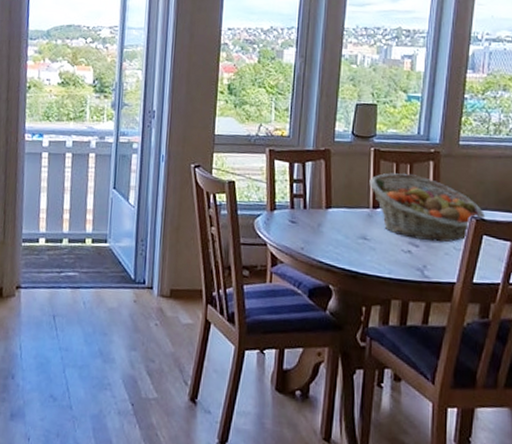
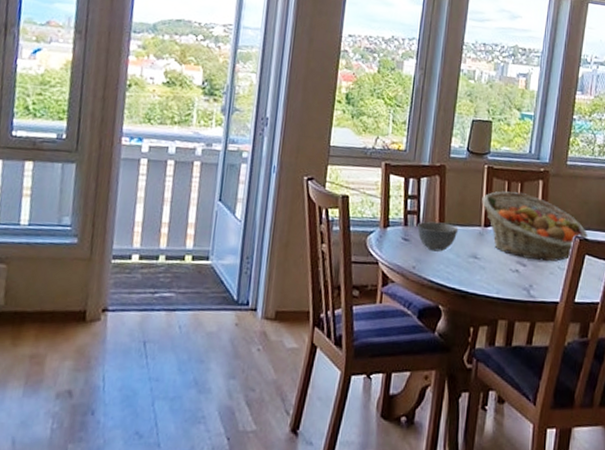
bowl: none [304,204,346,233] -> present [417,221,459,252]

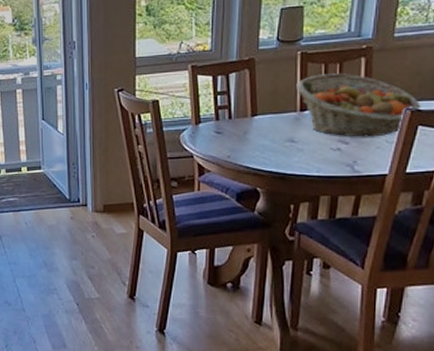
bowl: present [417,221,459,252] -> none [229,113,273,140]

